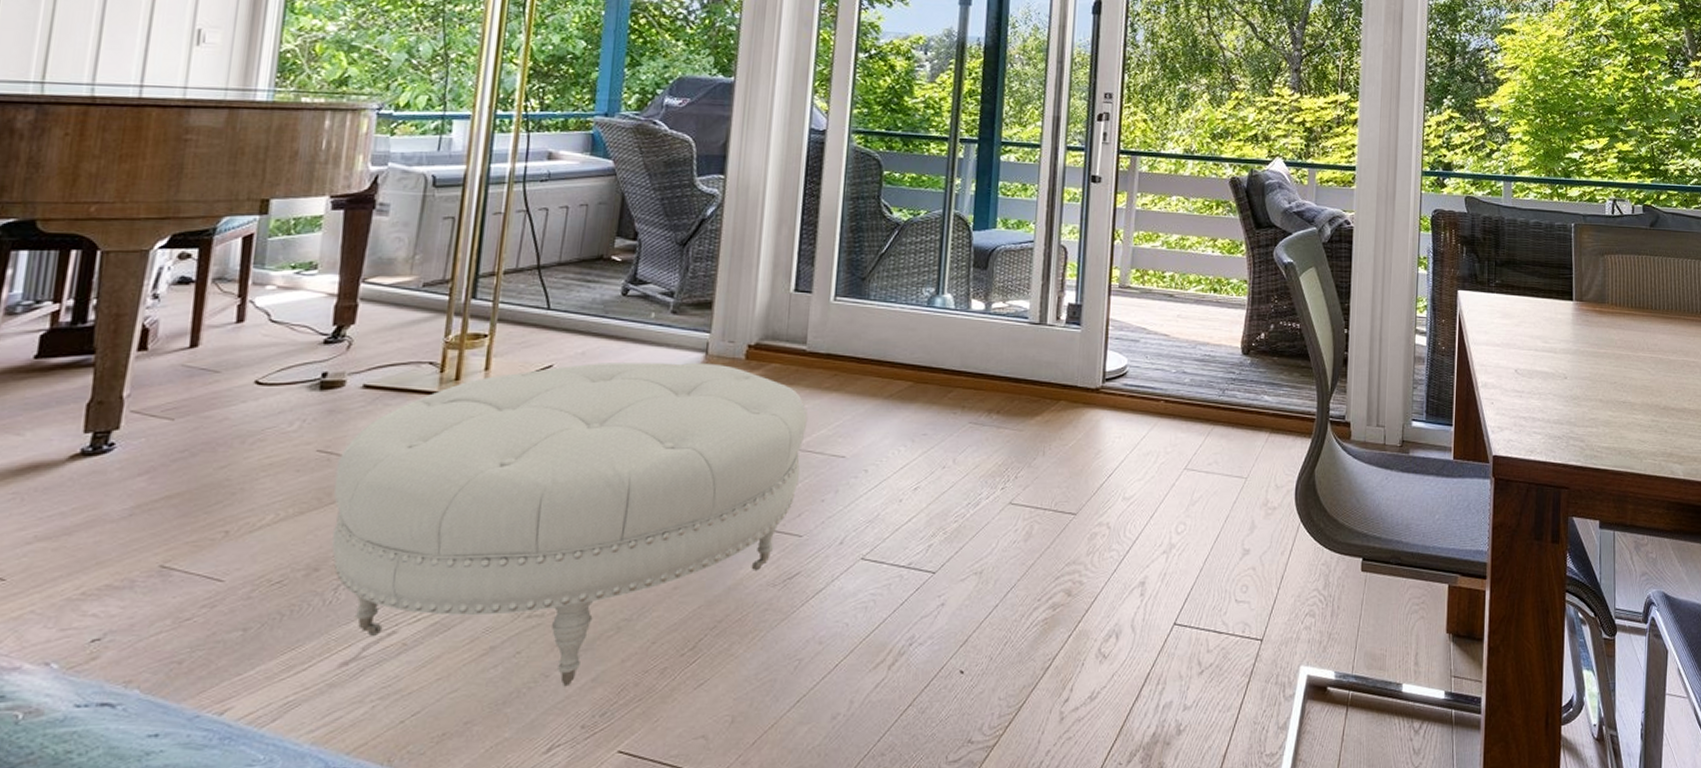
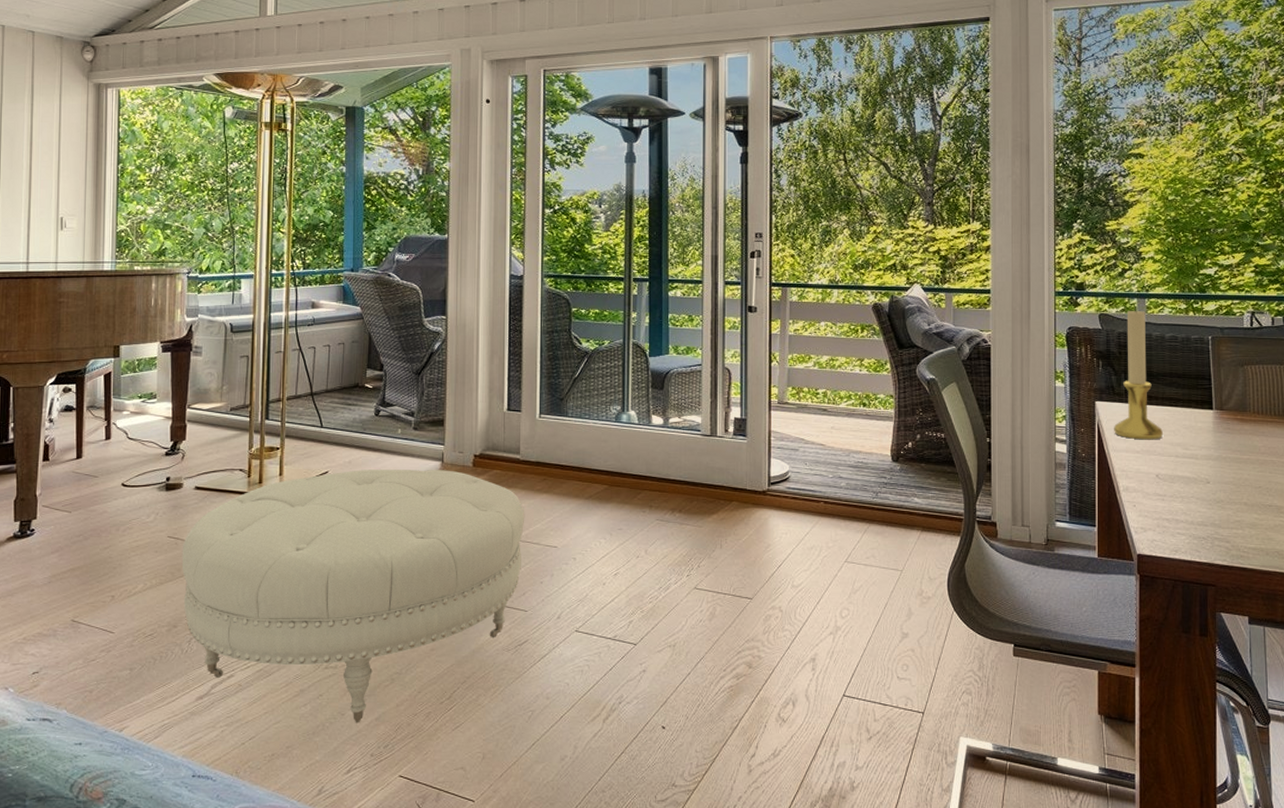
candle holder: none [1475,190,1523,332] -> present [1114,306,1163,440]

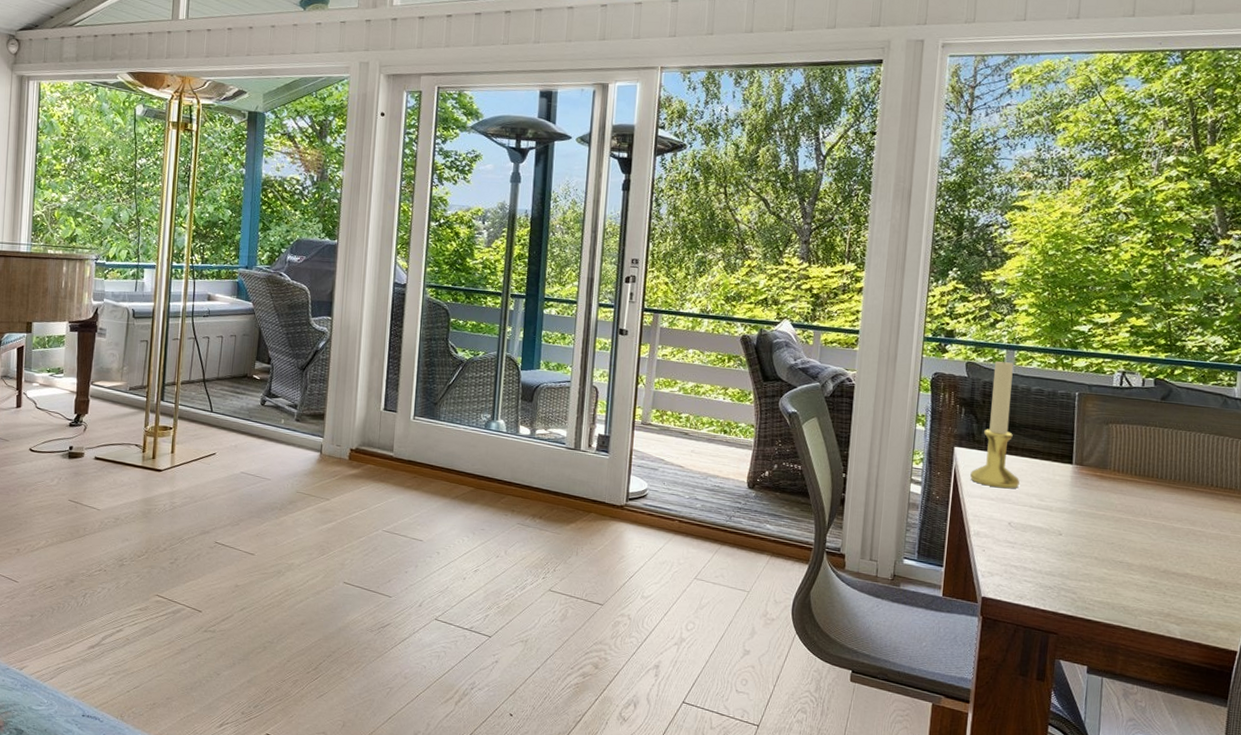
ottoman: present [181,469,525,723] -> none [80,454,395,684]

